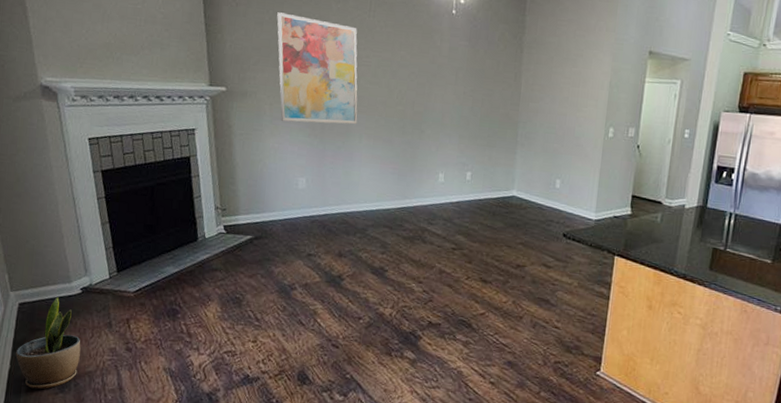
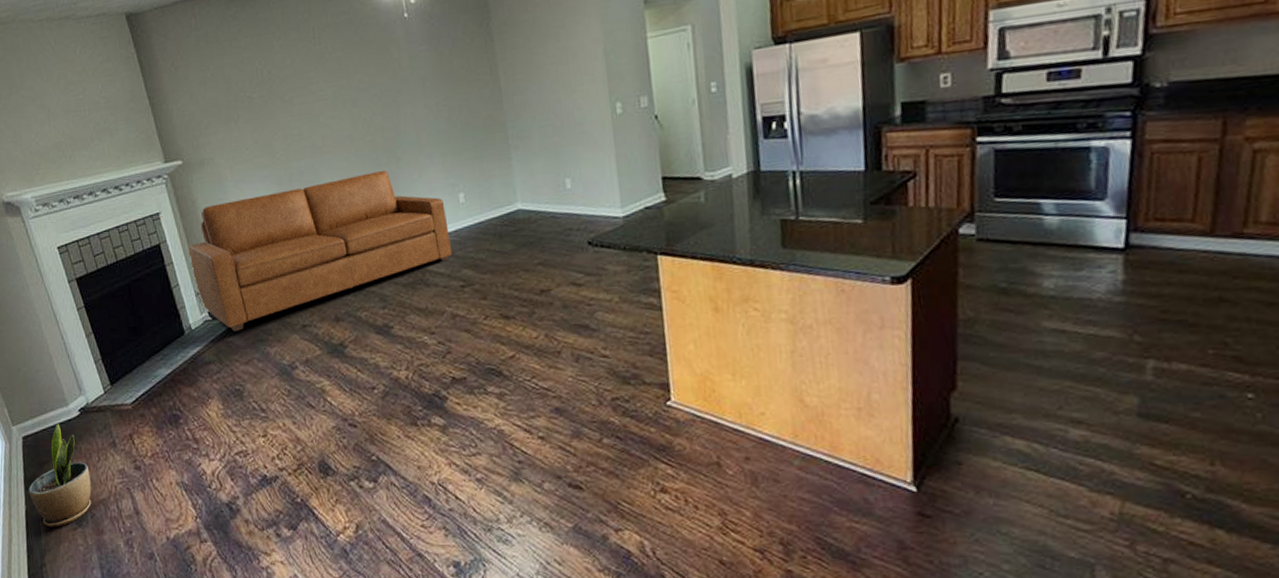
sofa: none [216,133,453,248] -> present [189,170,453,331]
wall art: present [277,12,358,125] -> none [218,61,326,183]

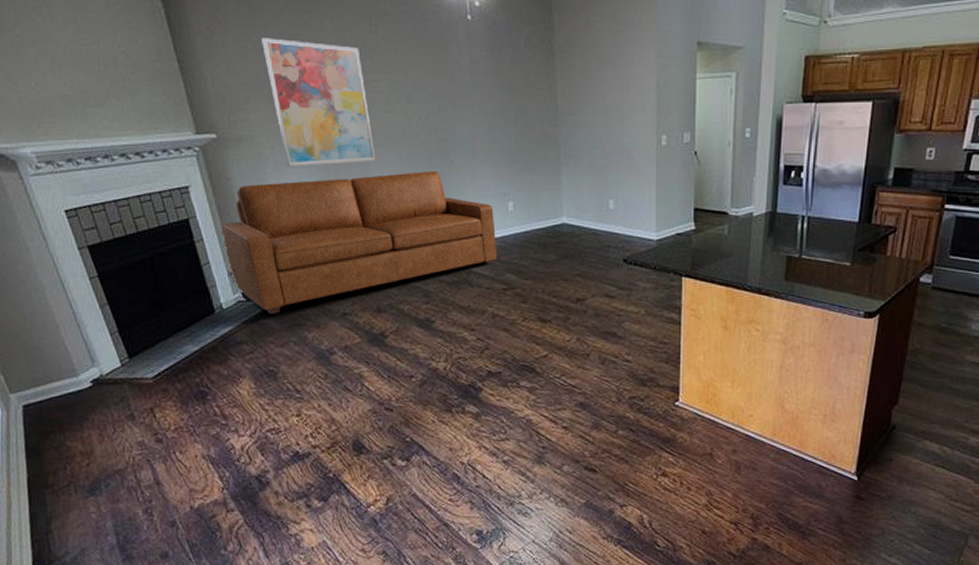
potted plant: present [29,424,91,527] -> none [31,394,106,495]
wall art: none [218,61,326,183] -> present [261,38,376,166]

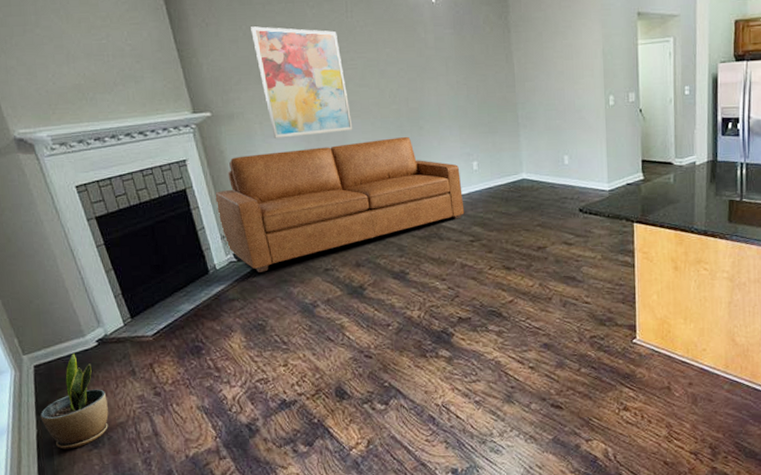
potted plant: none [31,394,106,495] -> present [40,353,109,449]

